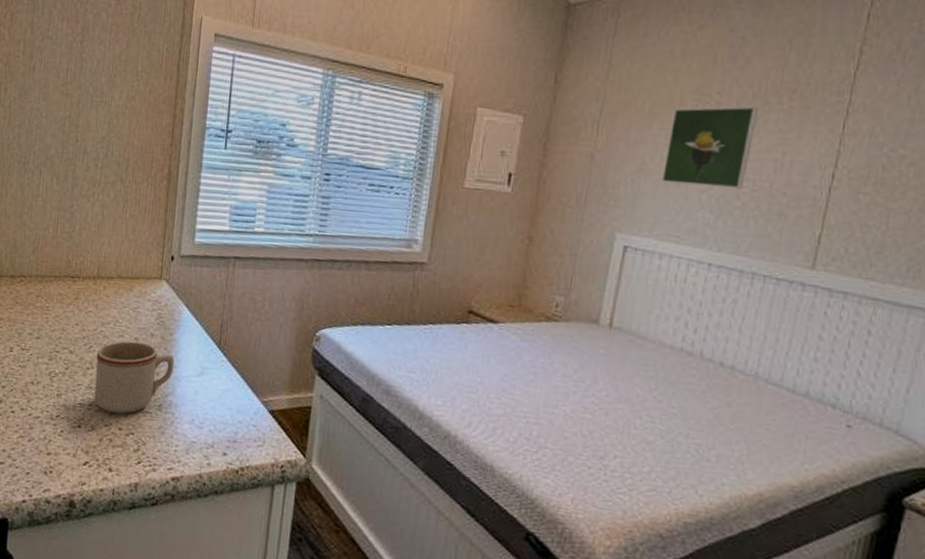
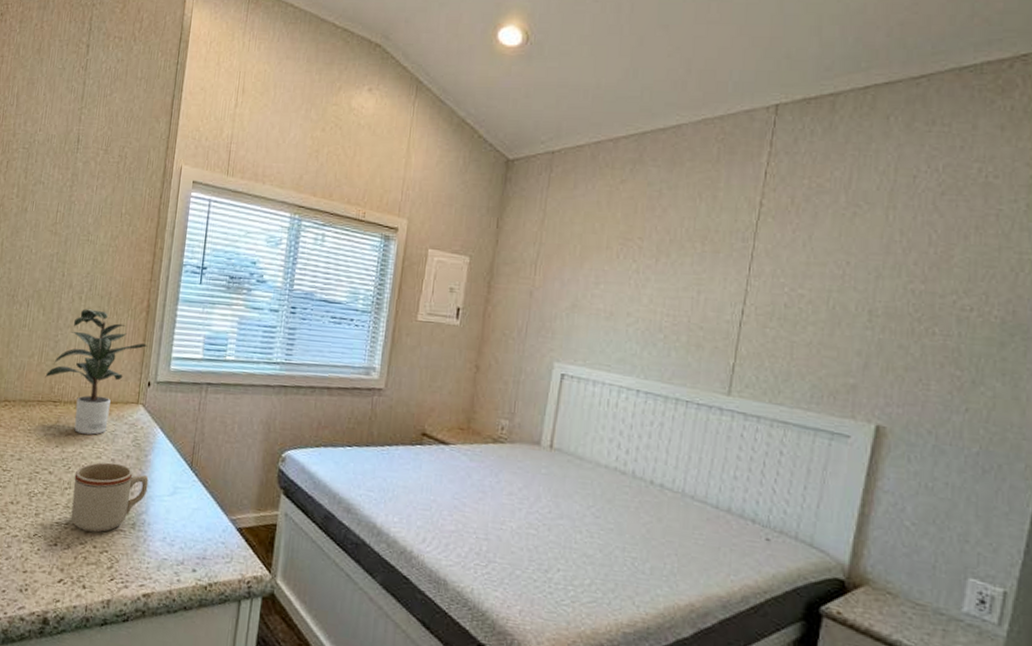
potted plant: none [61,177,170,312] -> present [45,309,148,435]
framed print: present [661,106,758,189] -> none [592,250,675,324]

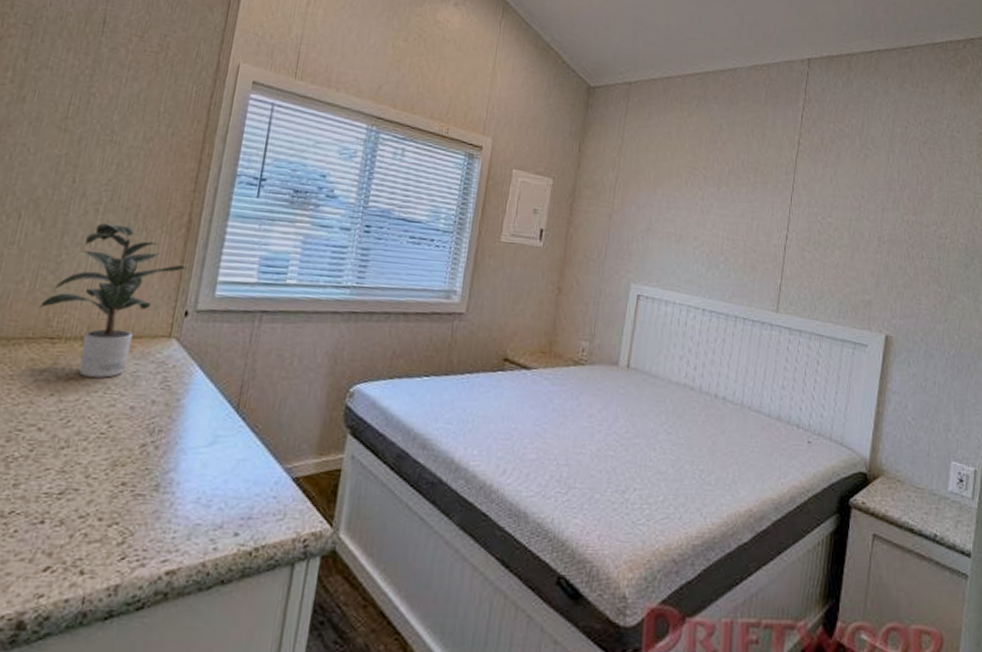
mug: present [71,462,149,533] -> none [67,411,181,501]

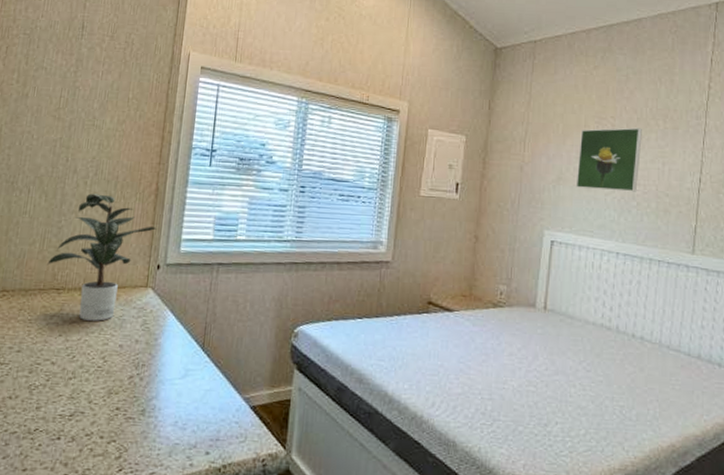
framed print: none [665,178,733,247] -> present [575,127,642,192]

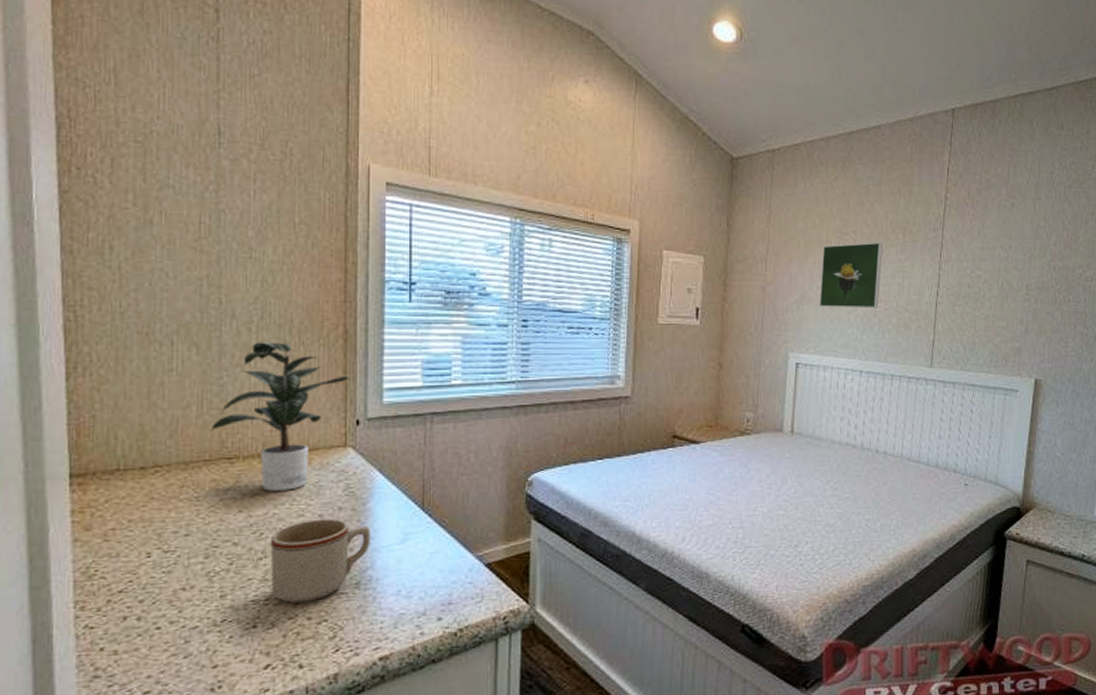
mug: none [75,348,159,422] -> present [270,518,371,603]

